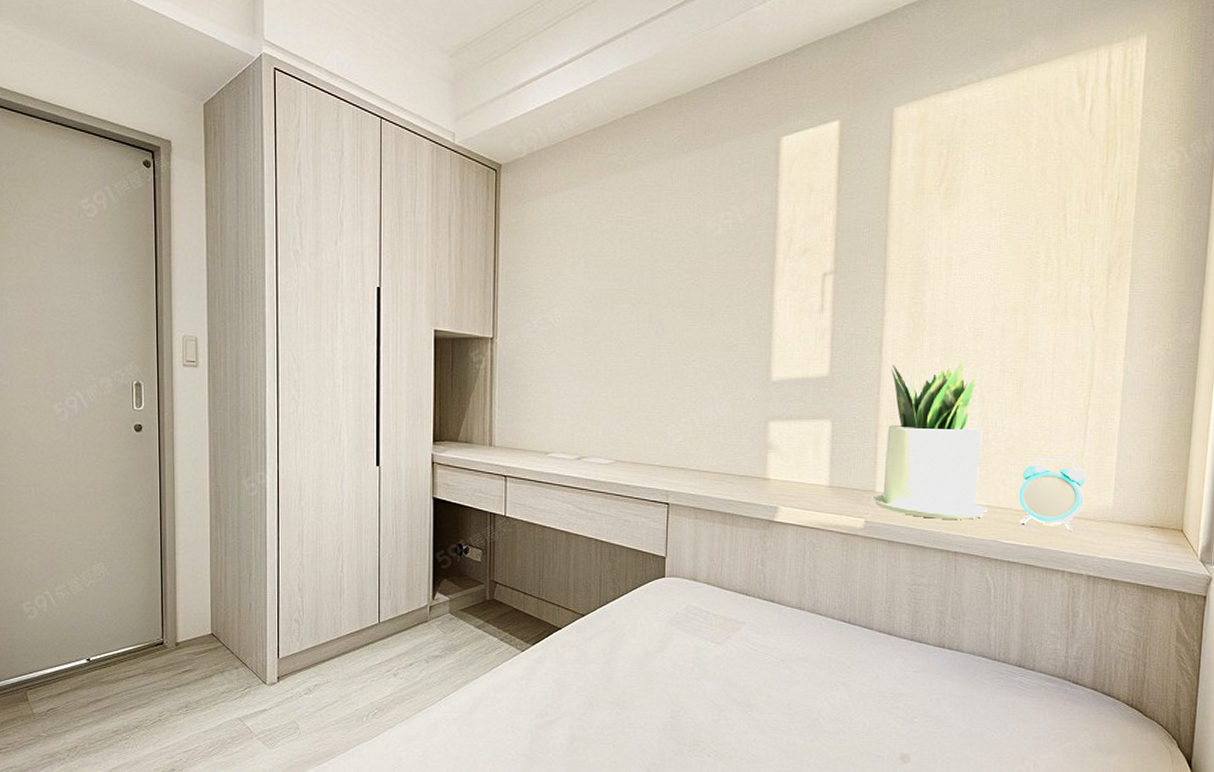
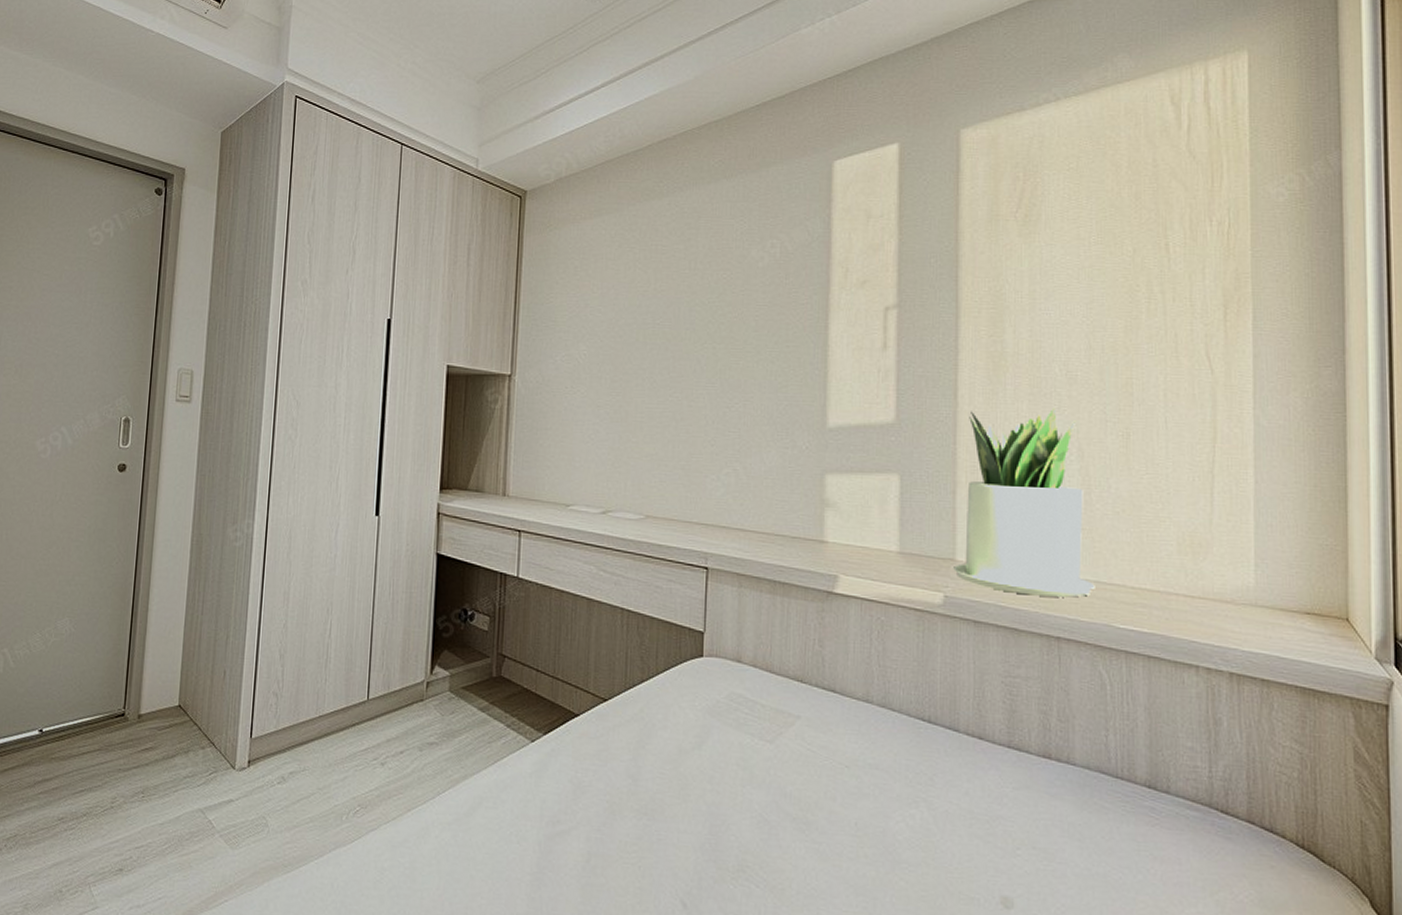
alarm clock: present [1018,456,1086,531] -> none [1133,522,1217,616]

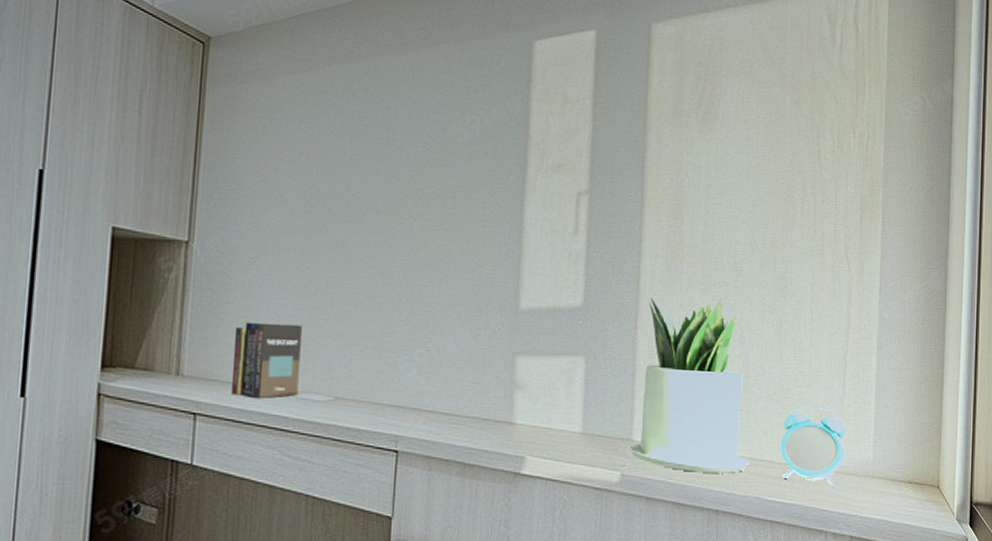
books: none [550,446,614,517] -> present [230,321,302,398]
alarm clock: none [1133,522,1217,616] -> present [780,404,846,487]

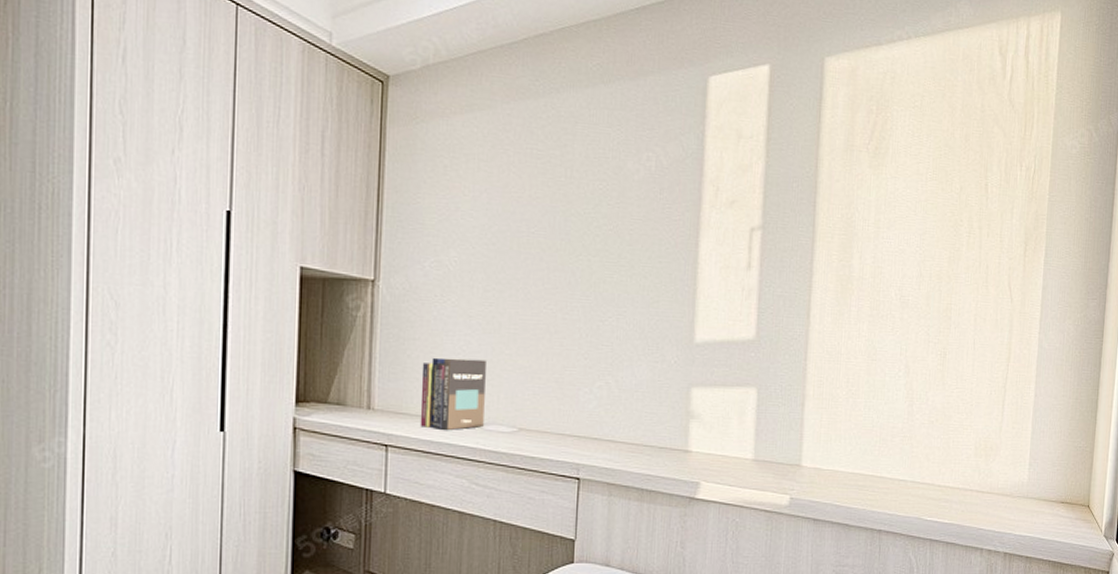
planter: present [629,297,749,473] -> none [798,328,911,496]
alarm clock: present [780,404,846,487] -> none [940,430,1003,507]

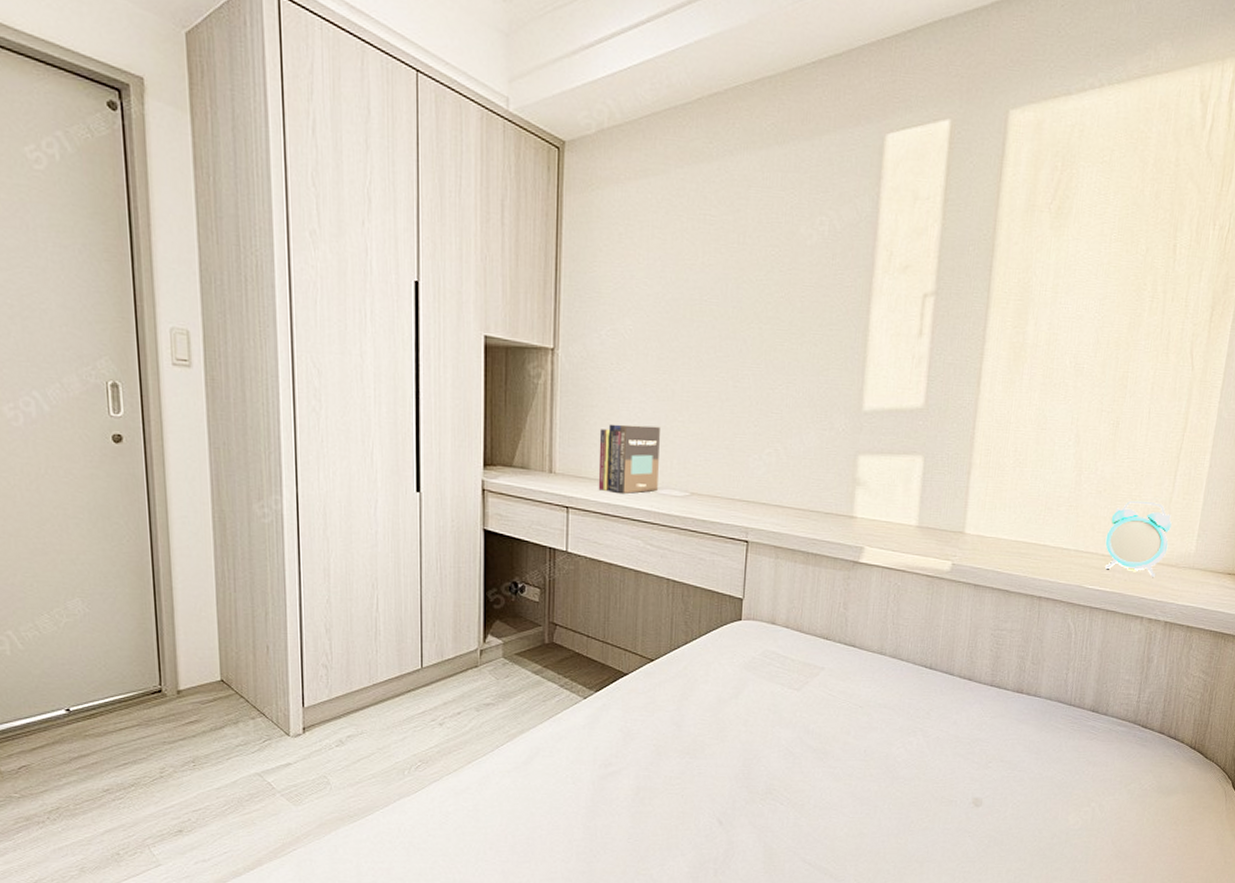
alarm clock: none [940,430,1003,507] -> present [1105,500,1172,577]

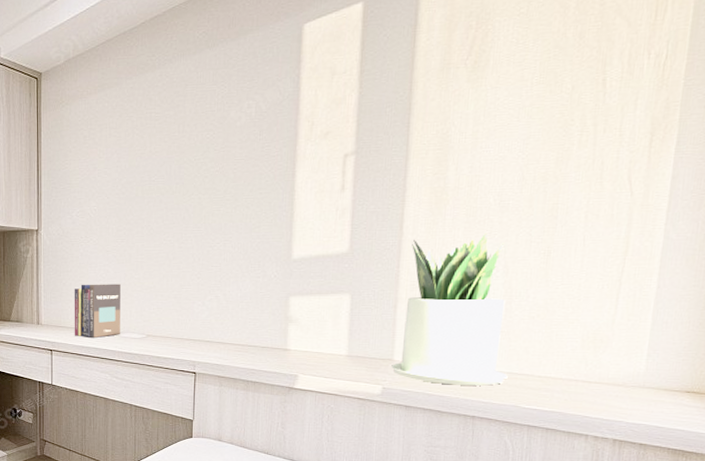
planter: none [961,397,1078,564] -> present [390,233,508,386]
alarm clock: present [1105,500,1172,577] -> none [541,324,616,396]

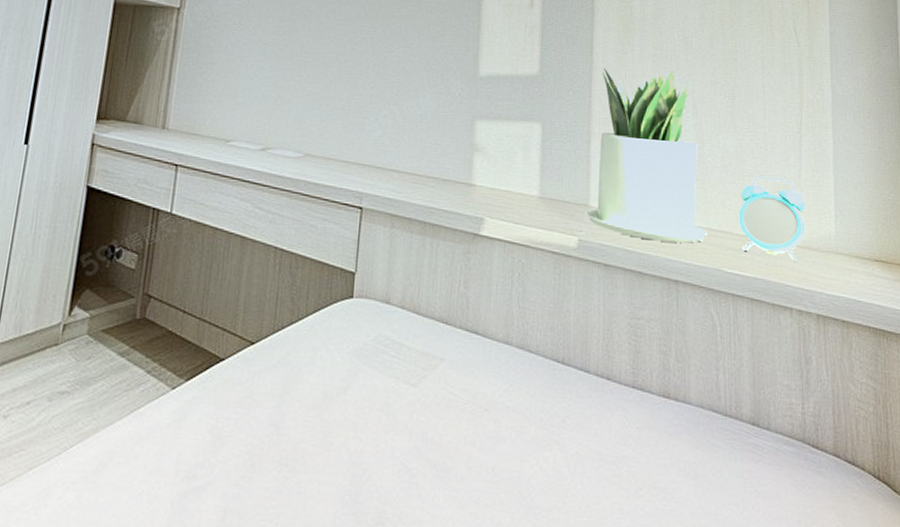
books: present [74,284,121,338] -> none [210,81,277,153]
alarm clock: none [541,324,616,396] -> present [738,176,806,262]

